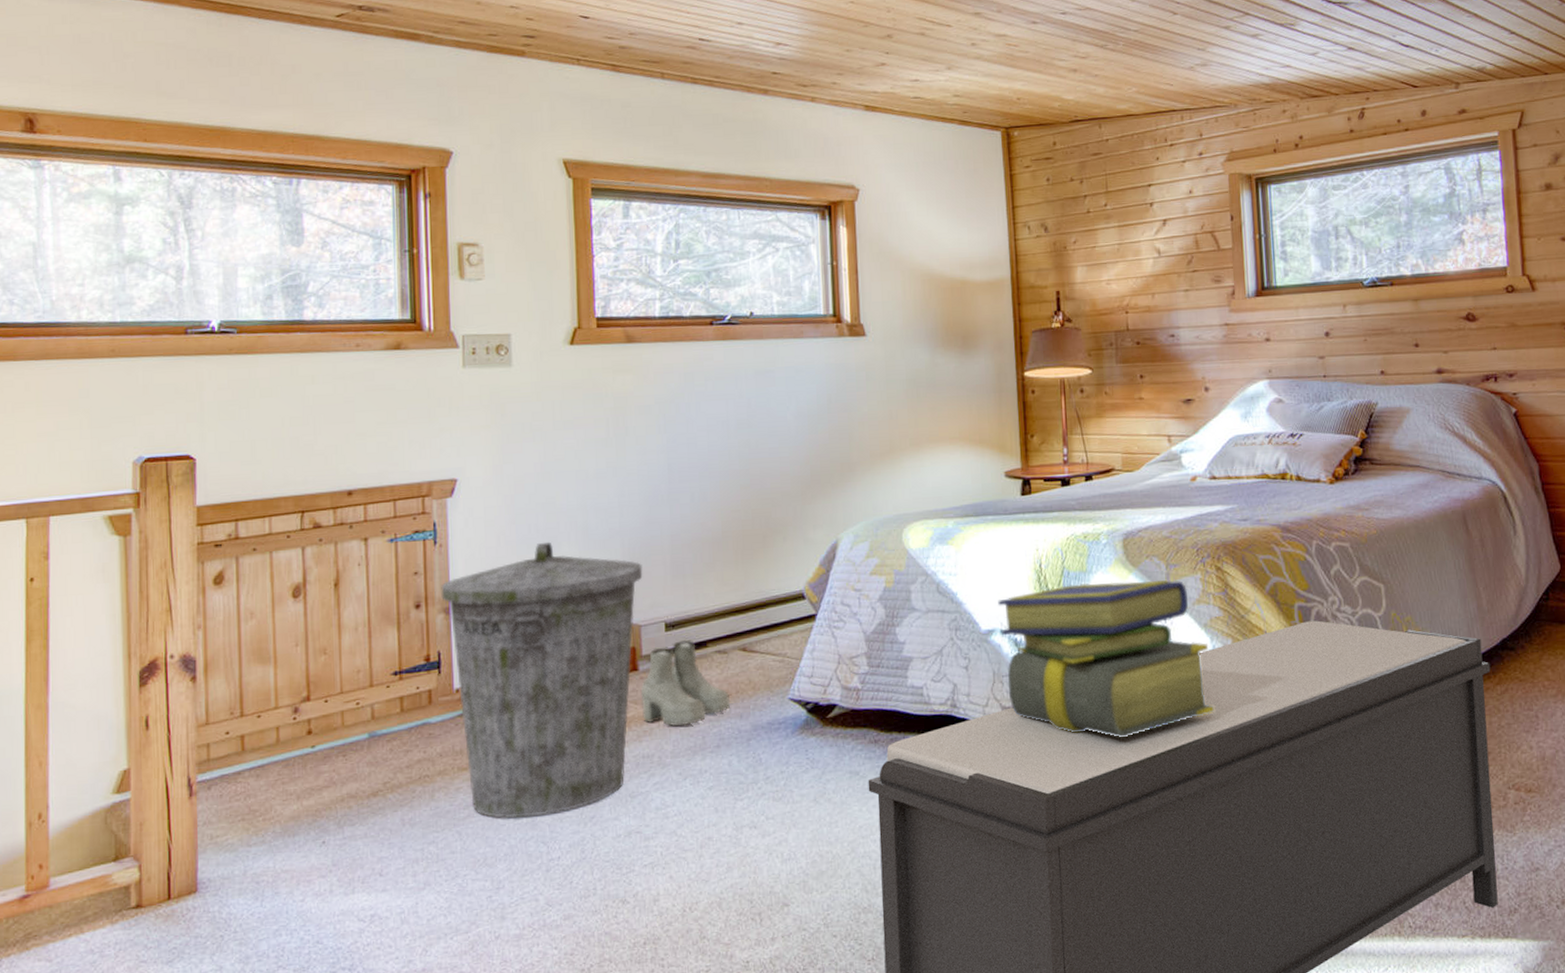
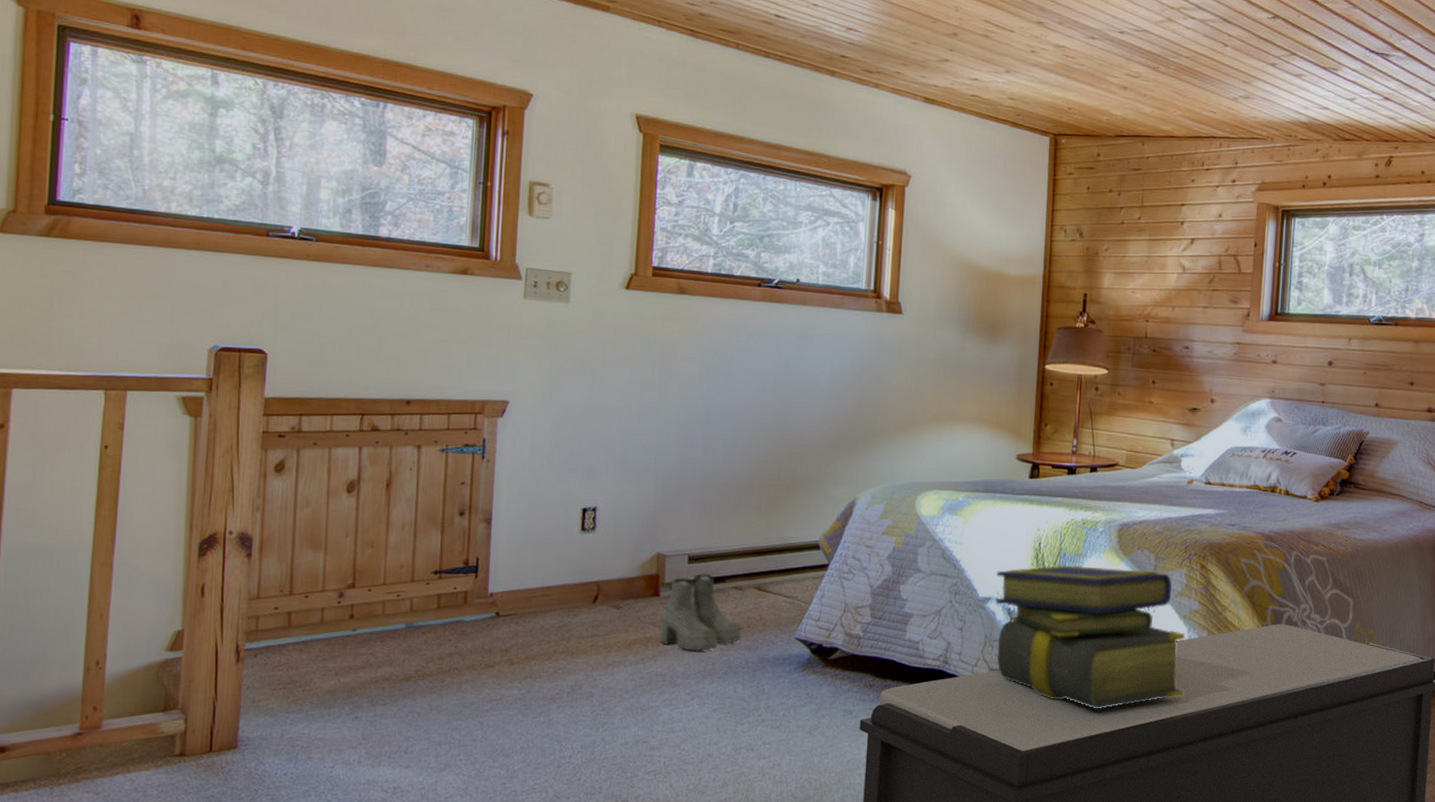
trash can: present [441,541,643,819] -> none [484,468,673,717]

